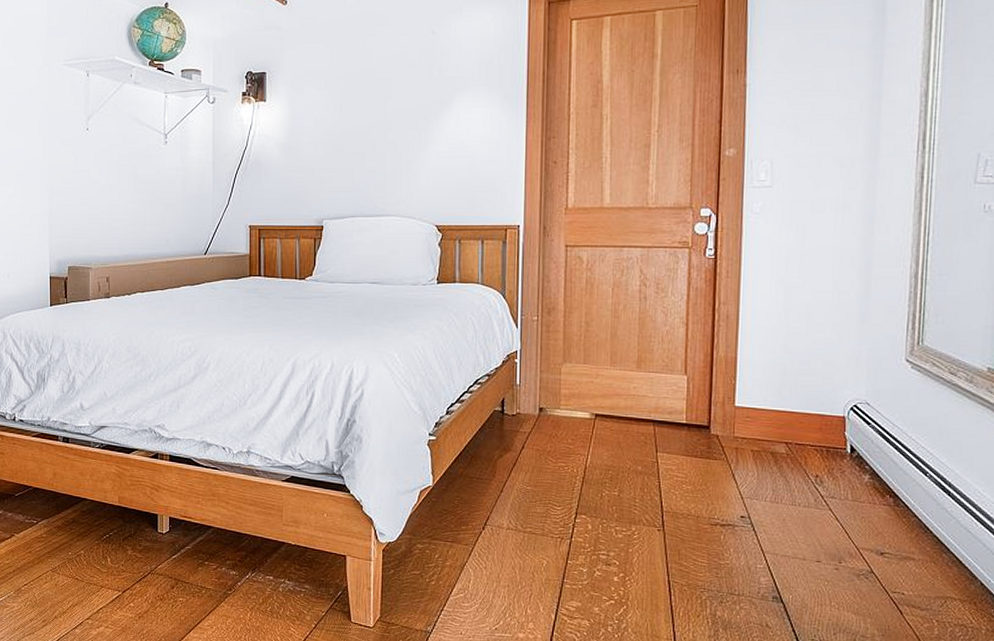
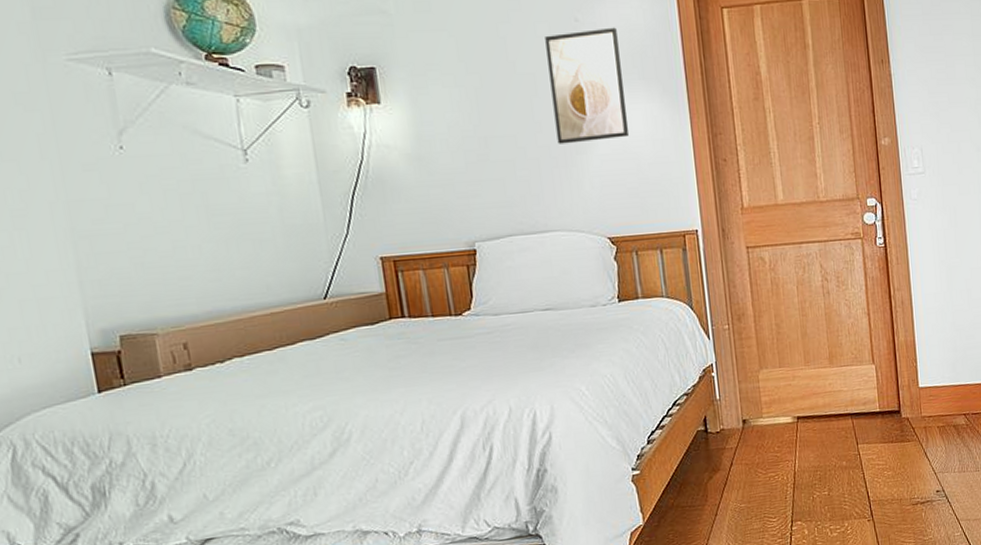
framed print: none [403,39,468,141] -> present [545,27,630,144]

